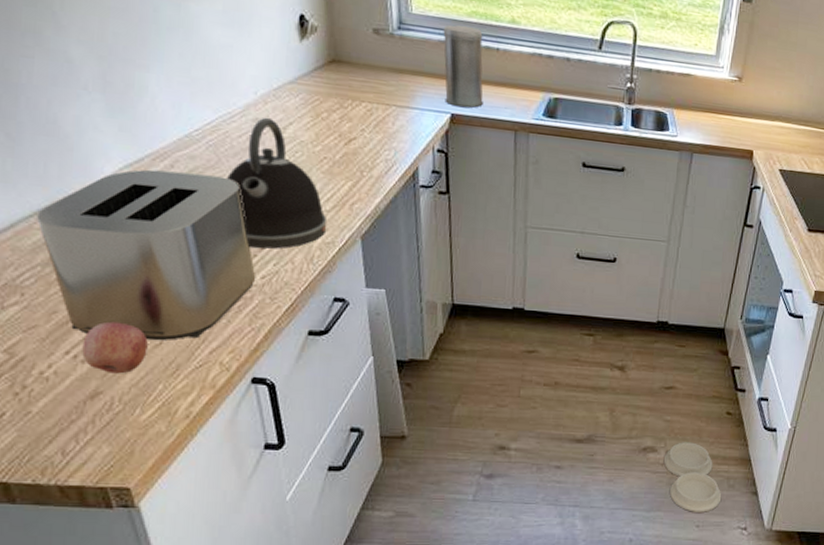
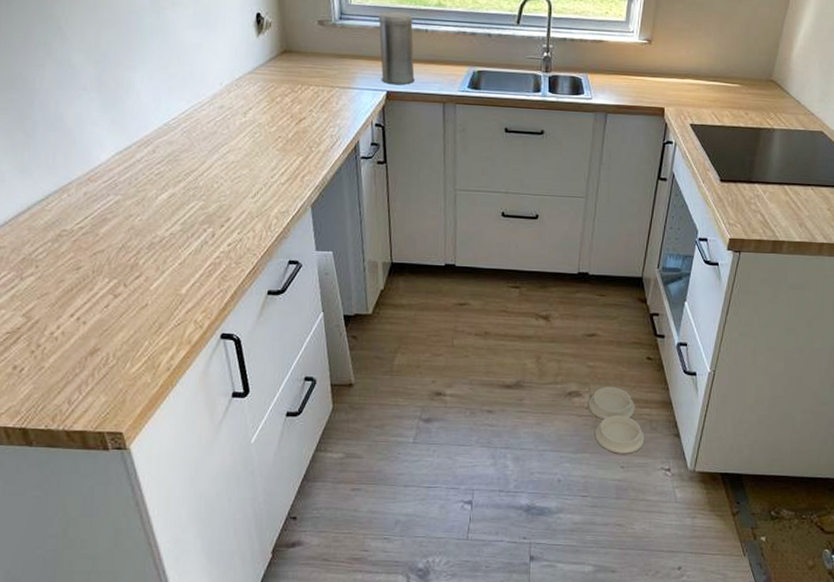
toaster: present [37,169,256,341] -> none [48,155,224,303]
fruit: present [82,321,148,374] -> none [84,287,136,333]
kettle: present [227,117,328,249] -> none [199,104,283,219]

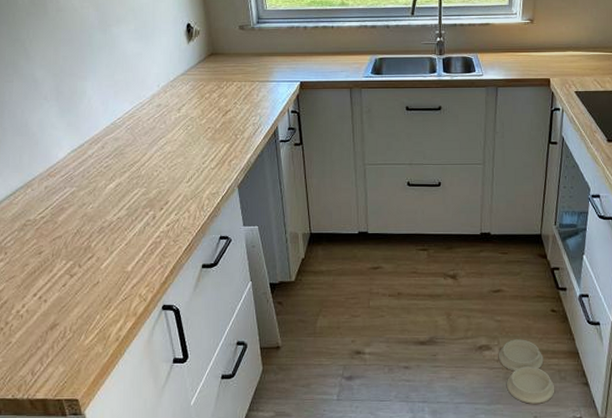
canister: present [378,12,415,85] -> none [290,14,324,76]

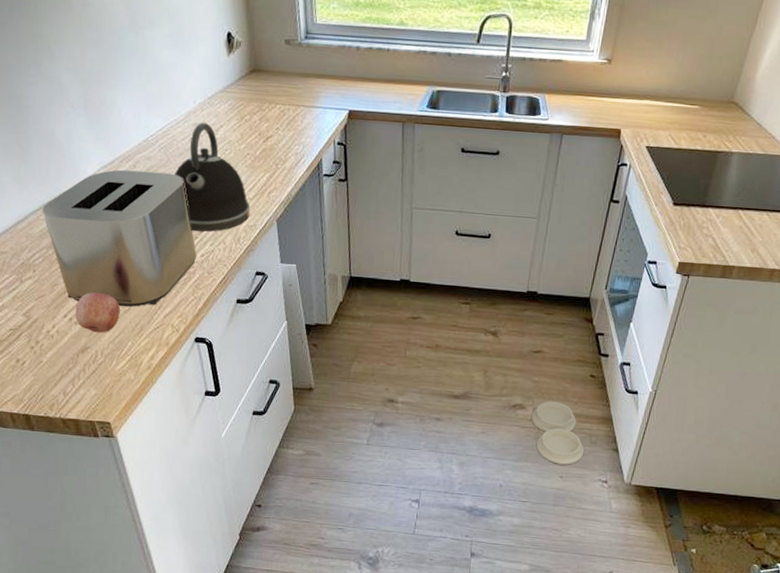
toaster: none [15,151,163,281] -> present [42,169,197,307]
fruit: none [45,268,89,309] -> present [75,292,120,333]
kettle: none [141,102,213,202] -> present [175,122,251,232]

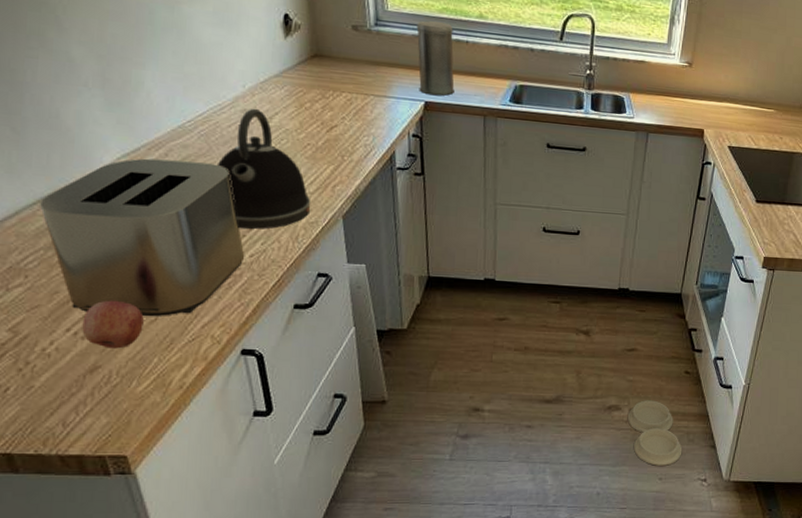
canister: none [342,31,376,105] -> present [416,20,454,96]

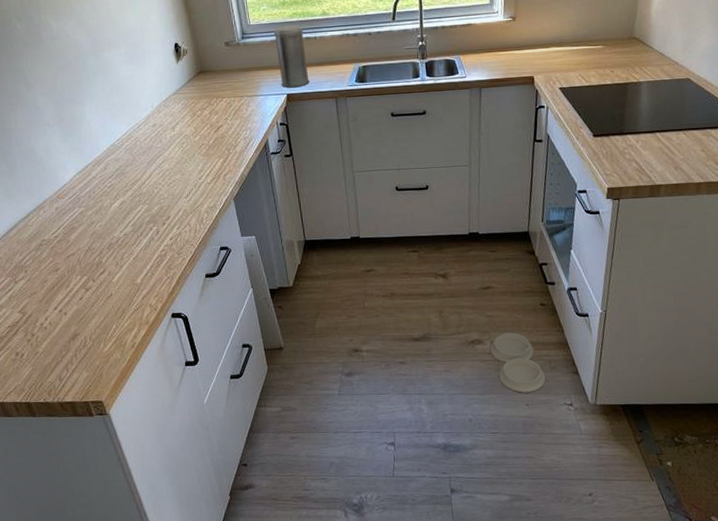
toaster: present [40,158,245,317] -> none [29,170,167,294]
fruit: present [82,300,144,349] -> none [64,283,103,320]
kettle: present [218,108,311,229] -> none [140,122,210,218]

